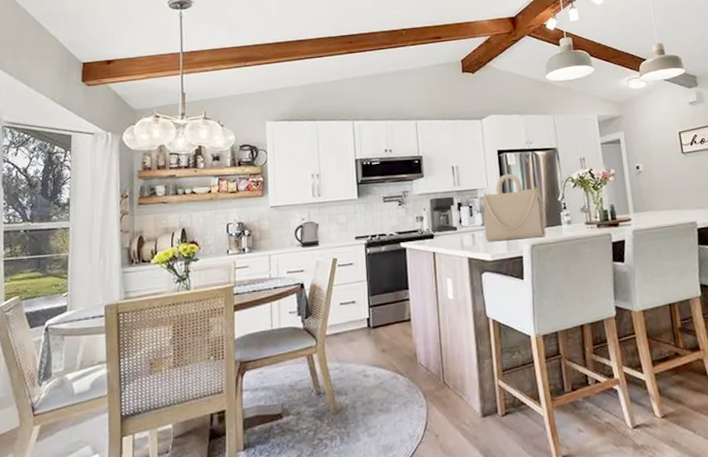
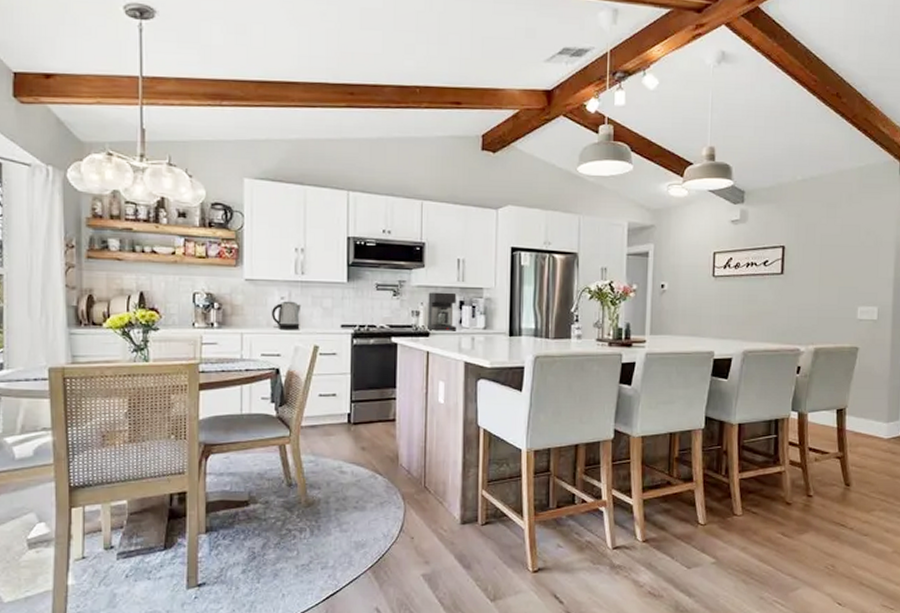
handbag: present [482,173,546,241] -> none [486,275,556,349]

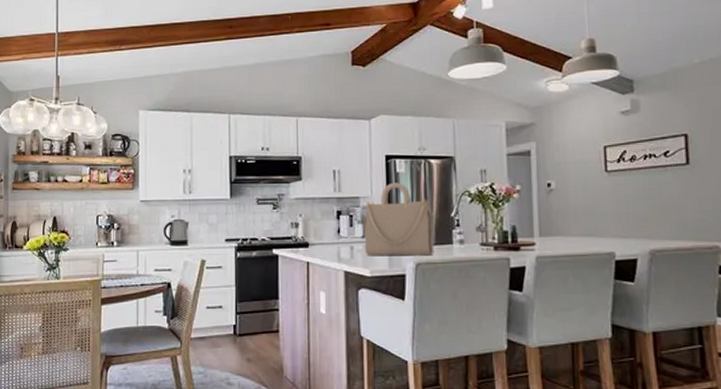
coffee maker: present [428,292,457,331] -> none [306,203,336,242]
handbag: none [486,275,556,349] -> present [363,182,436,256]

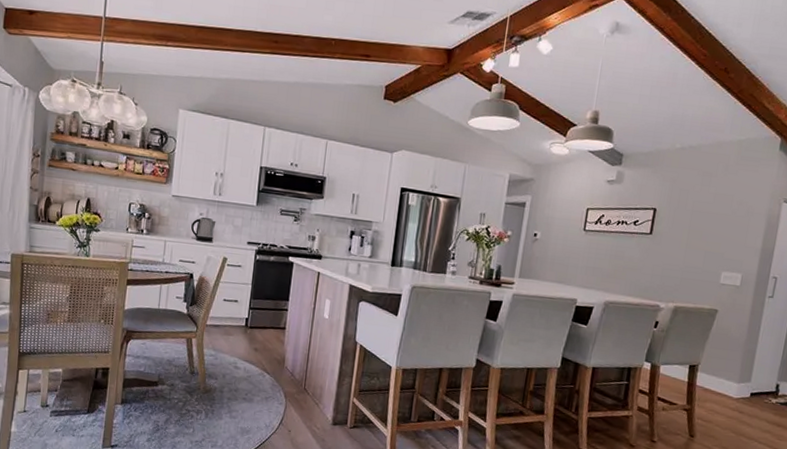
handbag: present [363,182,436,256] -> none [370,213,436,281]

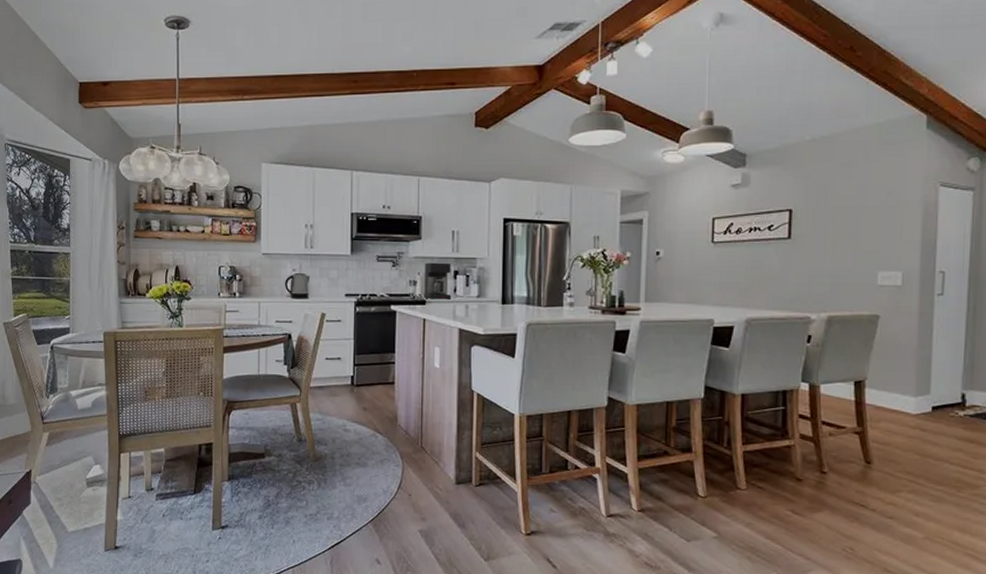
coffee maker: none [321,220,349,257] -> present [424,262,452,300]

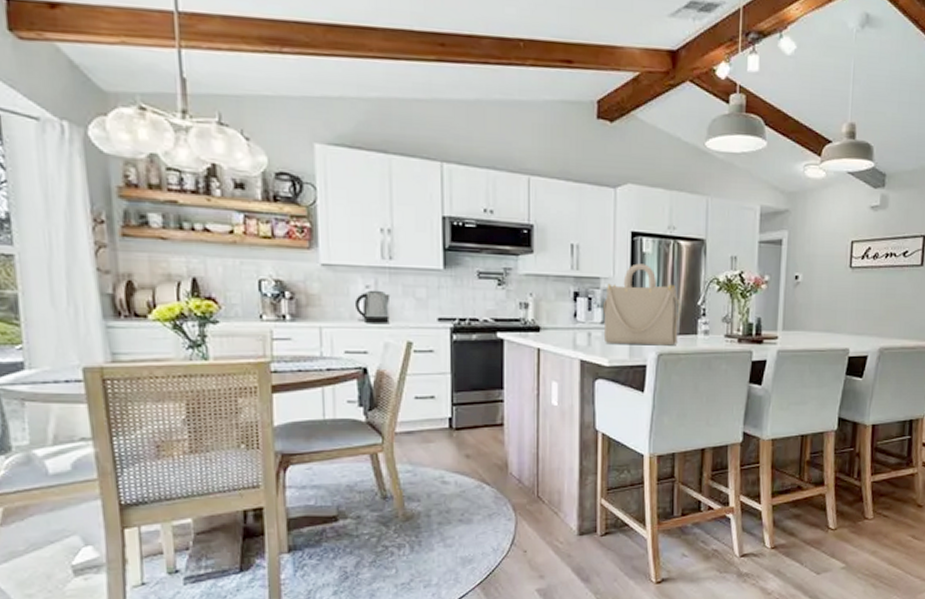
coffee maker: present [424,262,452,300] -> none [538,281,572,326]
handbag: none [479,245,548,317] -> present [603,263,682,346]

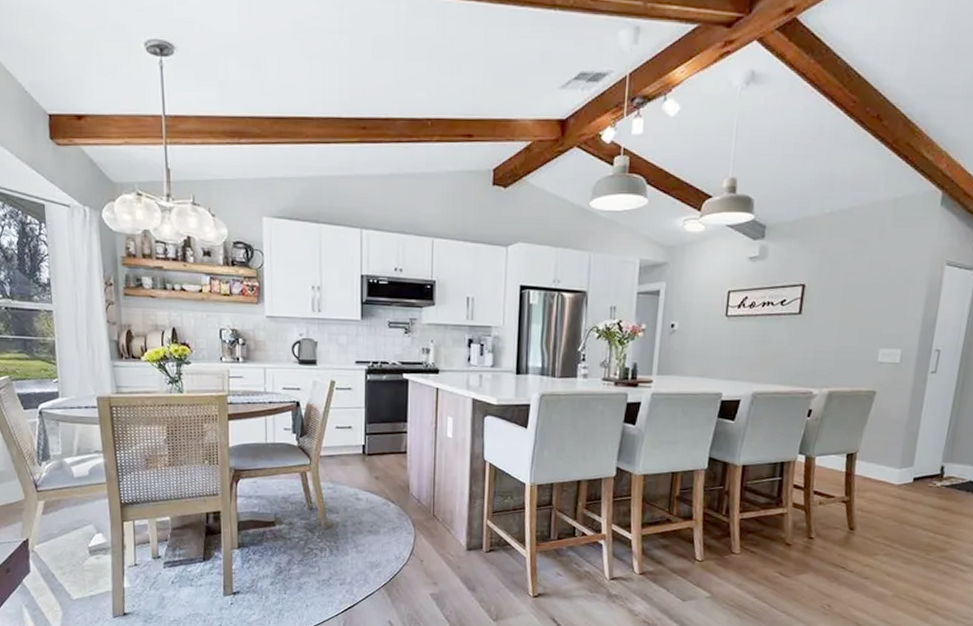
handbag: present [603,263,682,346] -> none [493,314,563,388]

